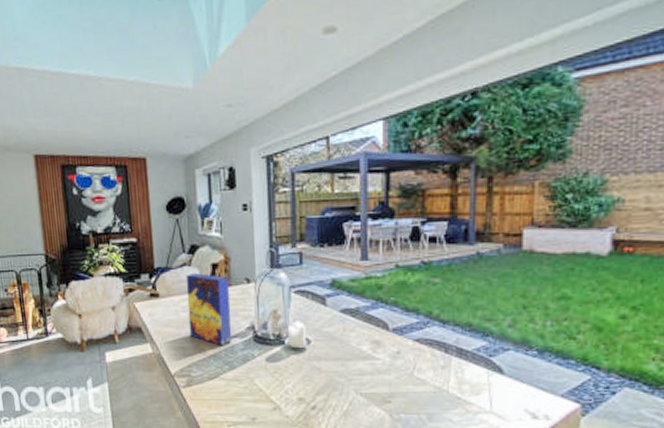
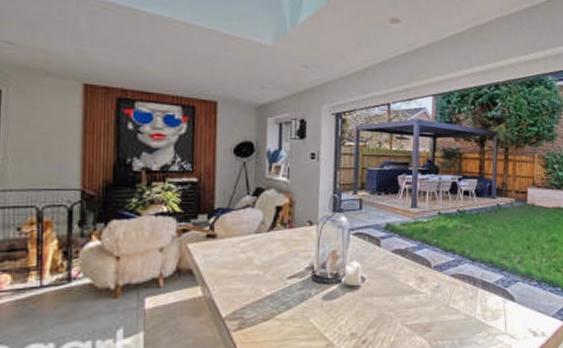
cereal box: present [185,273,232,346] -> none [246,215,292,287]

